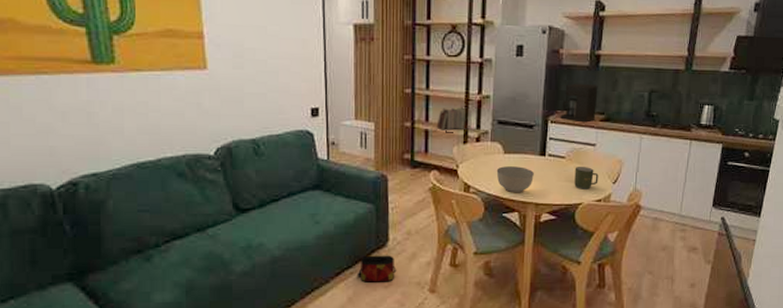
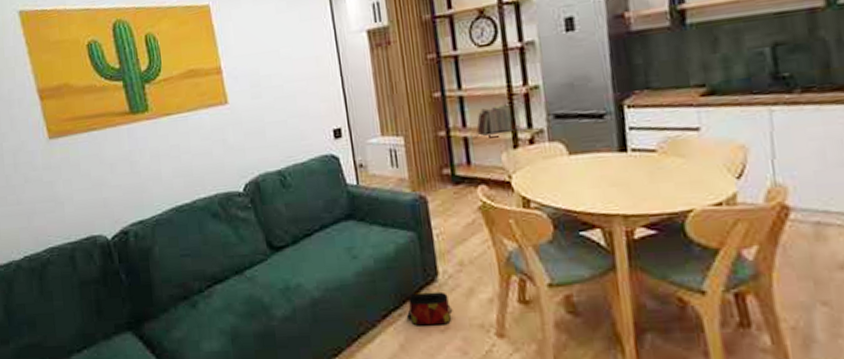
bowl: present [496,166,534,193] -> none [562,169,616,205]
coffee maker: present [560,83,598,123] -> none [640,49,694,102]
mug: present [574,166,599,190] -> none [673,159,713,192]

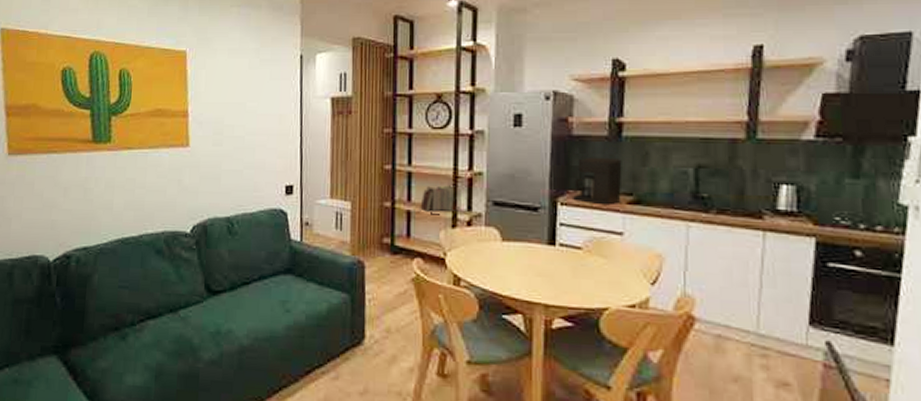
bag: present [406,291,453,326] -> none [328,353,374,388]
coffee maker: none [640,49,694,102] -> present [573,157,622,206]

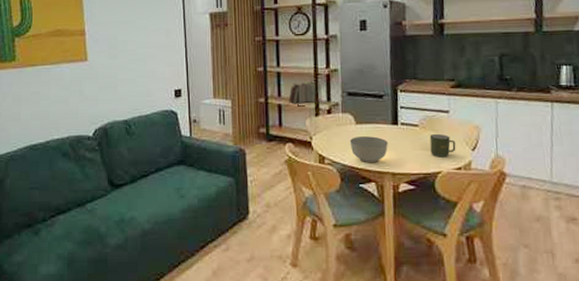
bowl: none [493,256,541,291] -> present [349,136,388,163]
coffee maker: present [573,157,622,206] -> none [409,51,446,90]
mug: none [596,259,630,291] -> present [429,133,456,158]

